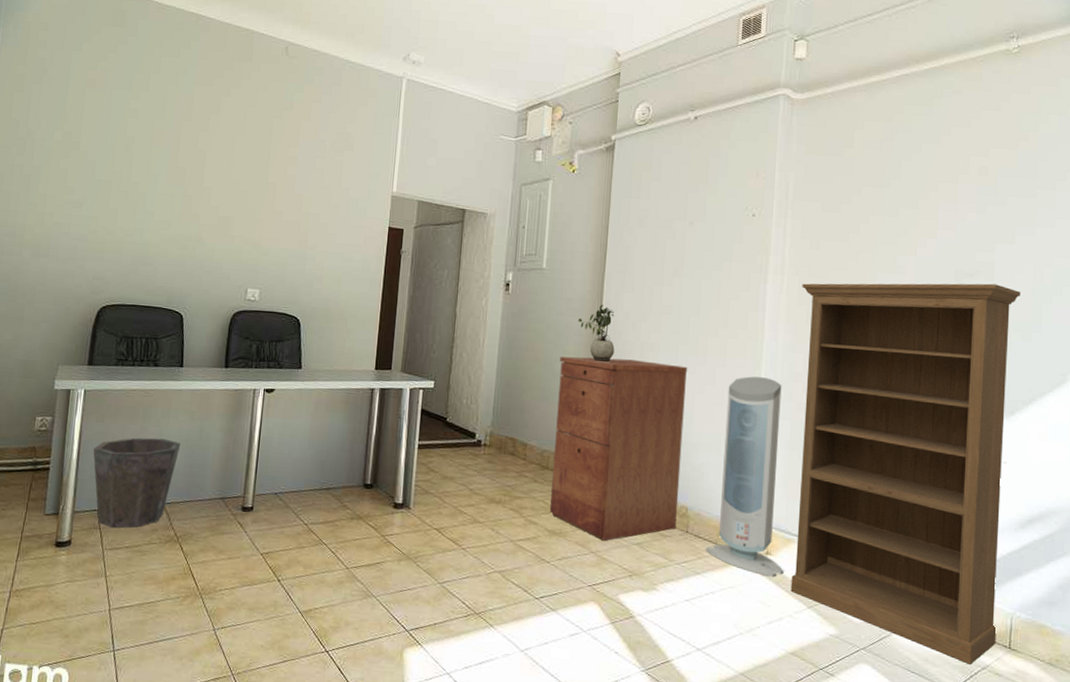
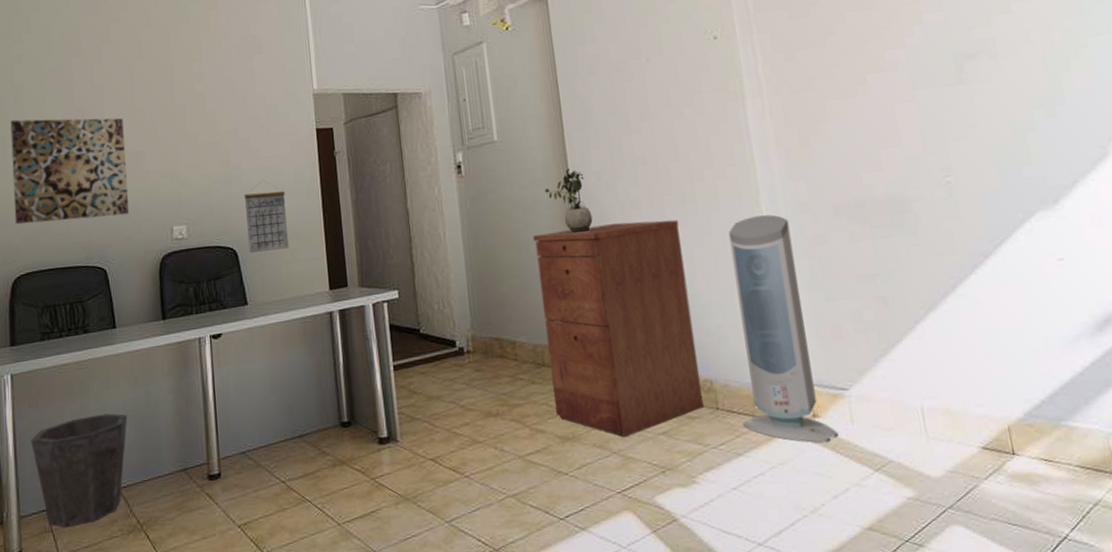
wall art: none [108,167,219,271] -> present [10,118,129,224]
calendar: none [311,272,351,327] -> present [243,190,289,254]
bookshelf: present [790,283,1020,664] -> none [785,61,1103,503]

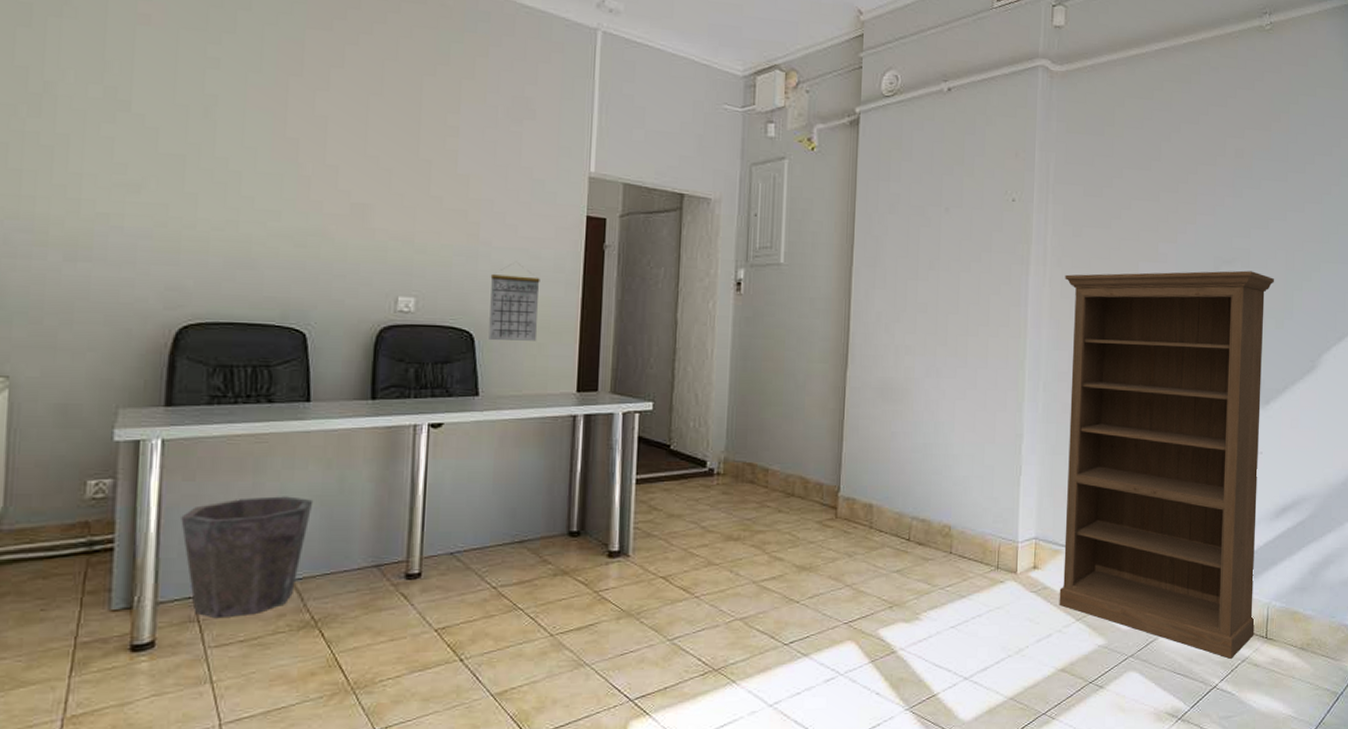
wall art: present [10,118,129,224] -> none [187,136,349,275]
filing cabinet: present [533,220,703,438] -> none [798,365,947,572]
potted plant: present [545,167,593,234] -> none [823,303,866,370]
air purifier: present [728,214,838,443] -> none [970,378,1052,592]
bookshelf: none [785,61,1103,503] -> present [1059,270,1274,659]

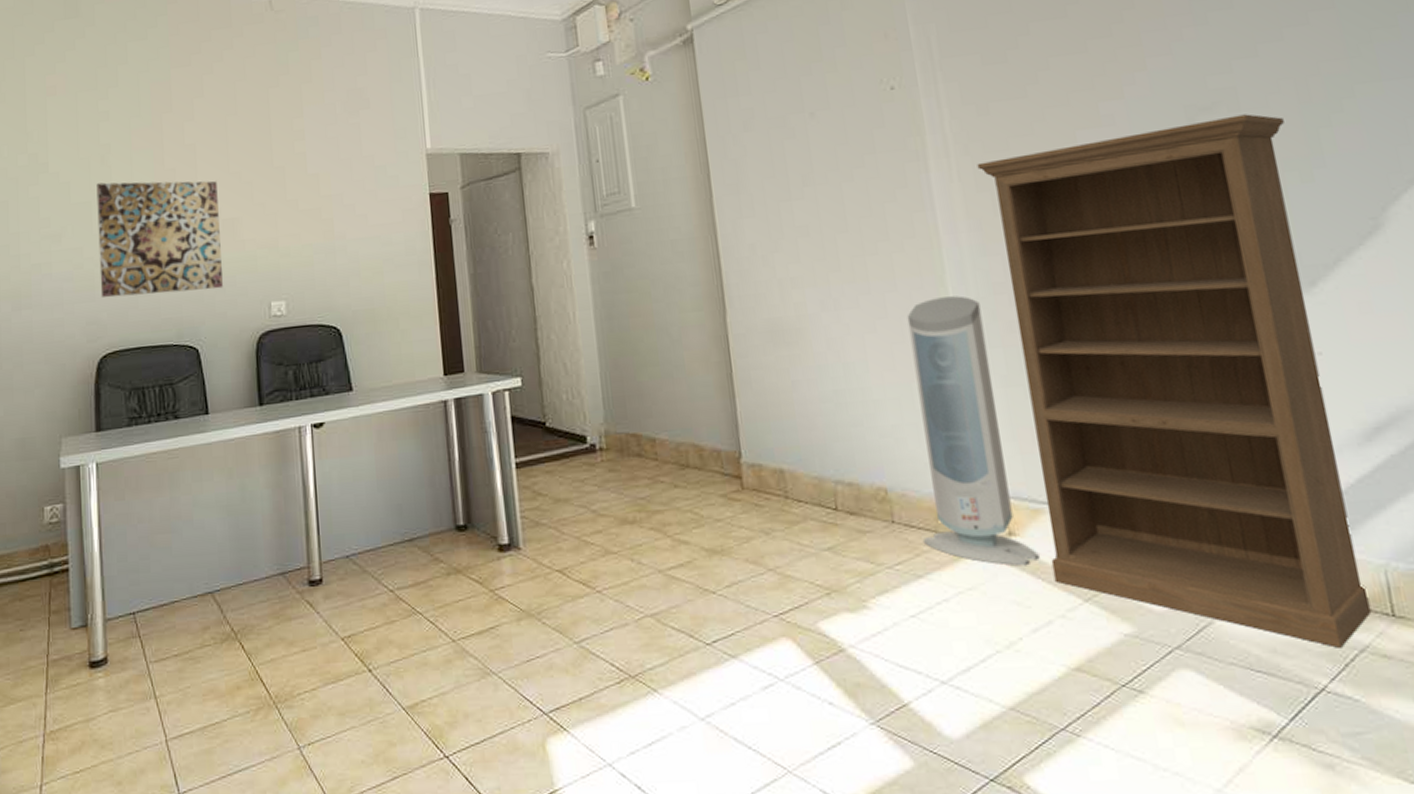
waste bin: present [181,496,314,619] -> none [117,508,221,634]
wall art: none [187,136,349,275] -> present [96,181,223,298]
calendar: present [489,273,540,341] -> none [348,262,398,334]
air purifier: none [970,378,1052,592] -> present [907,295,1040,566]

